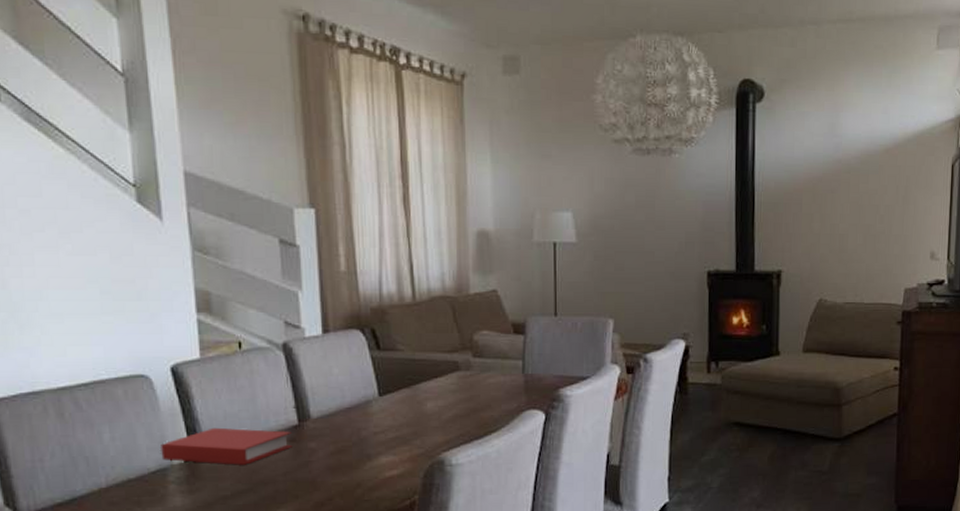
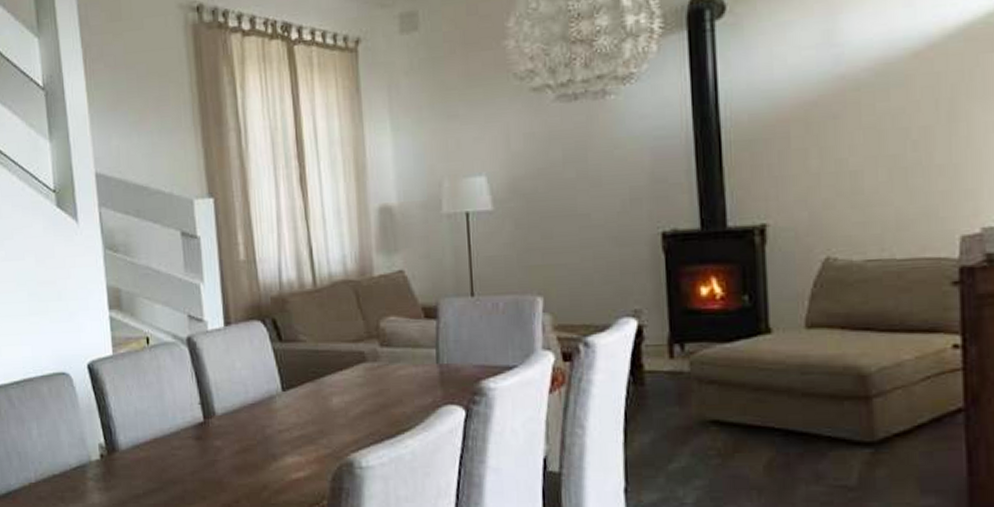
book: present [161,427,292,465] -> none [80,424,199,463]

